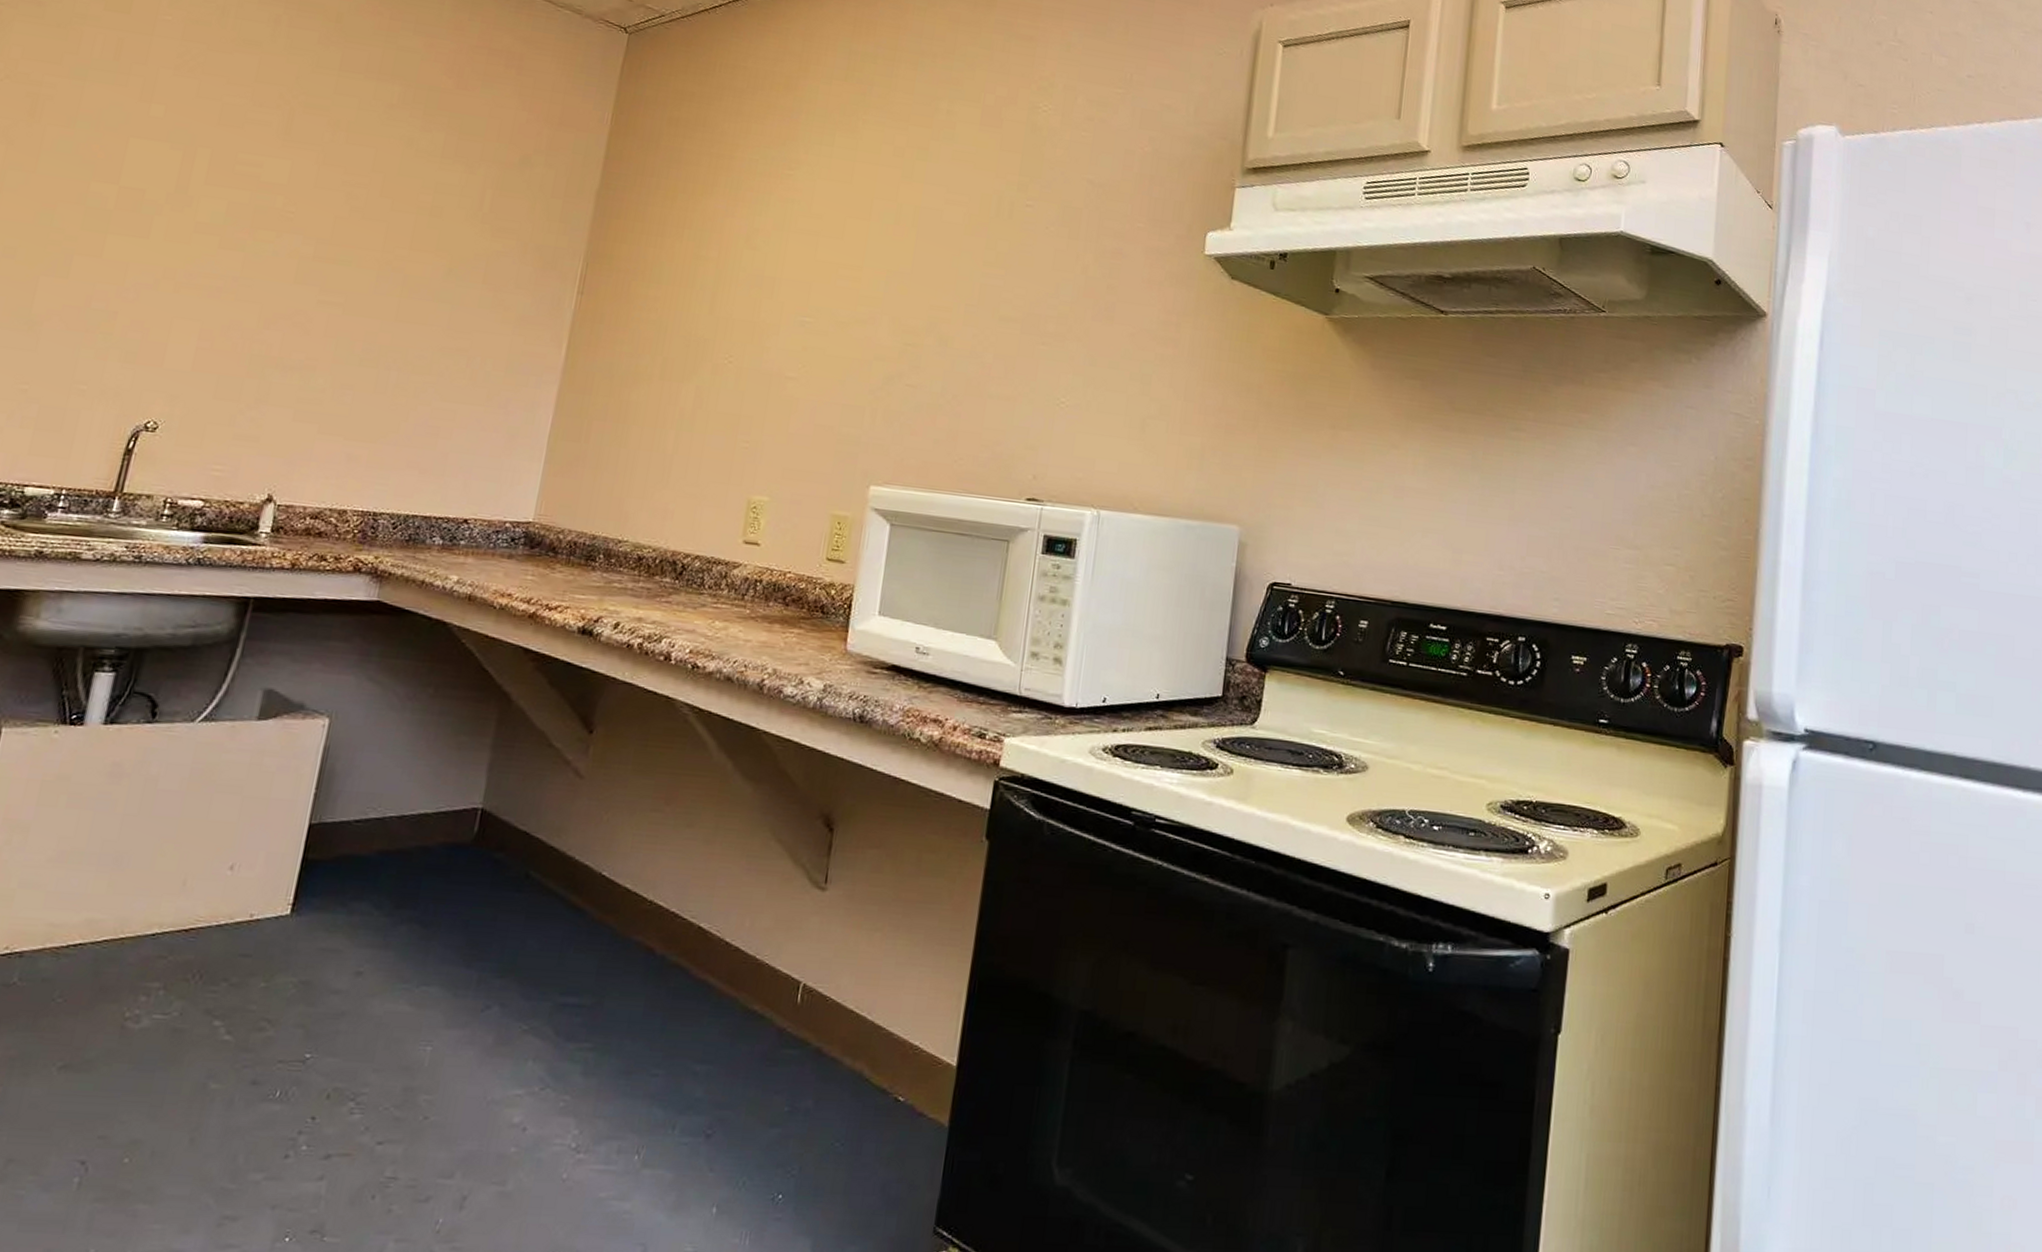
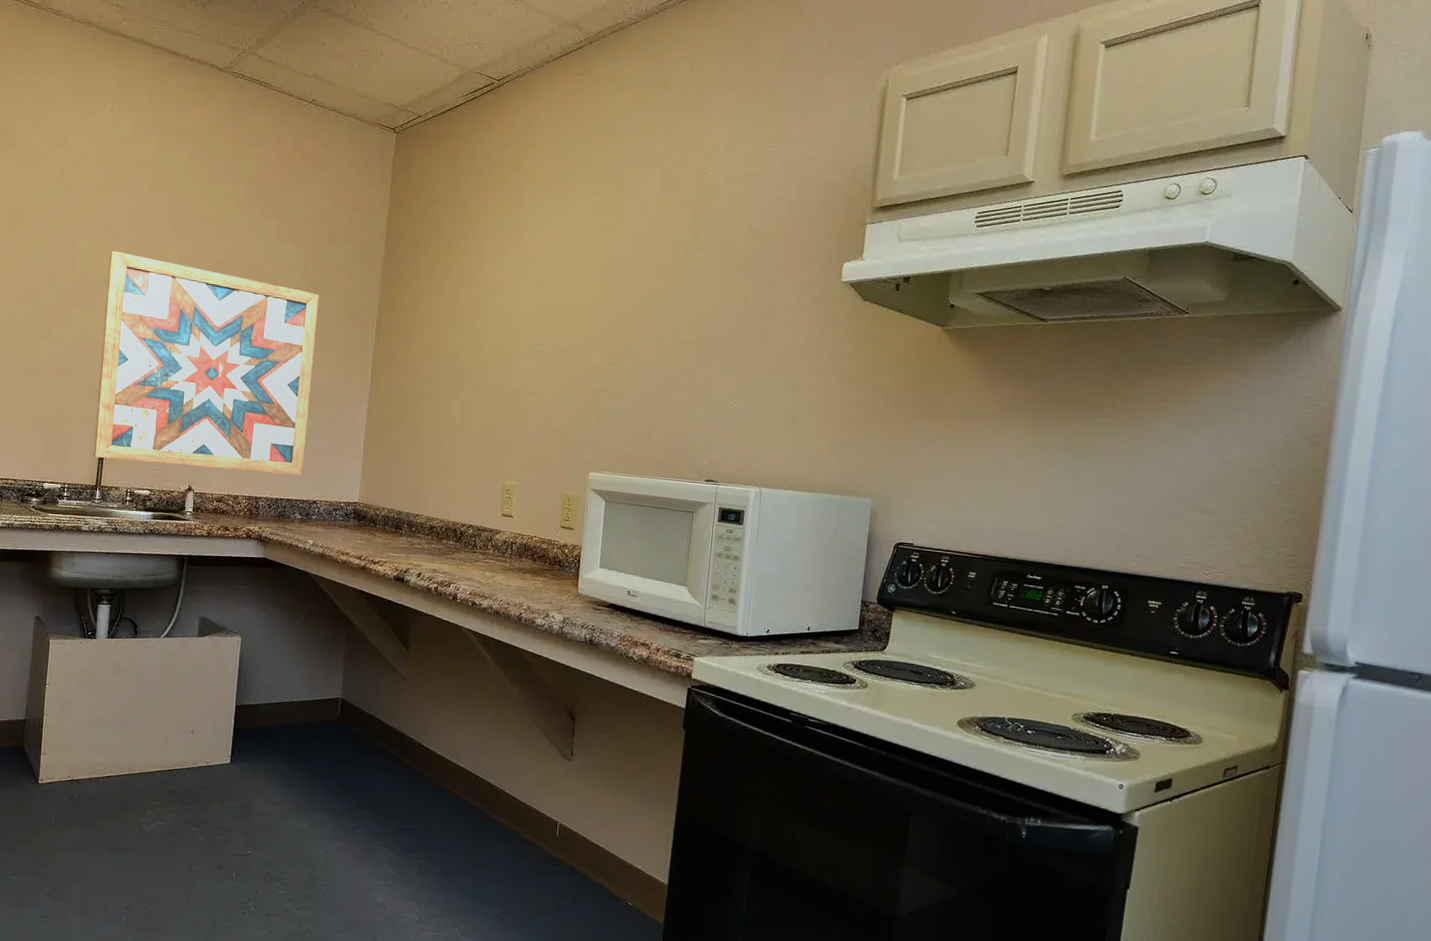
wall art: none [116,158,499,484] -> present [93,250,319,476]

